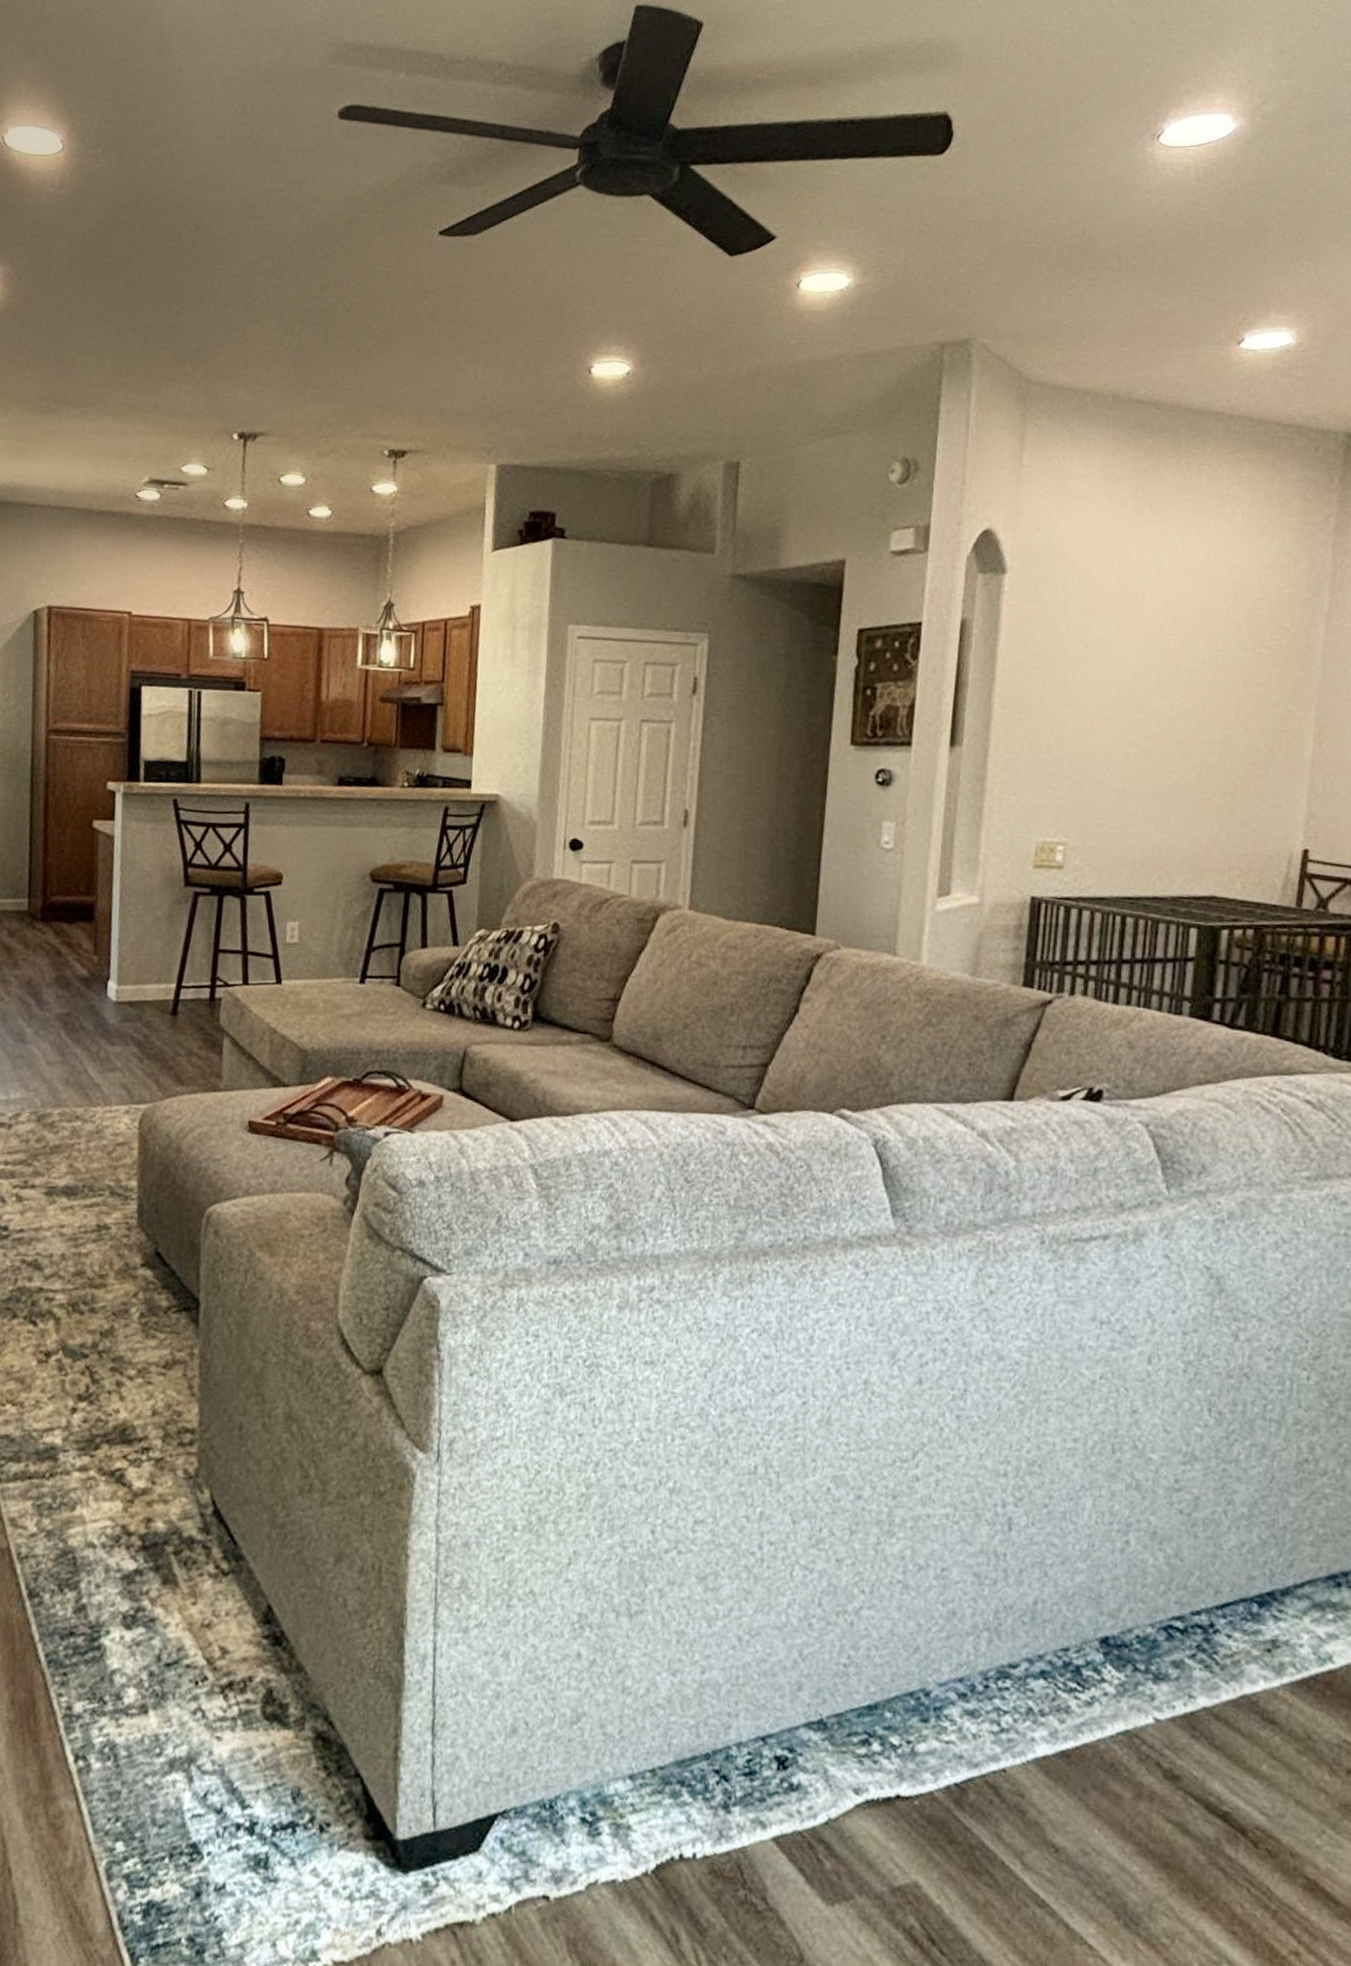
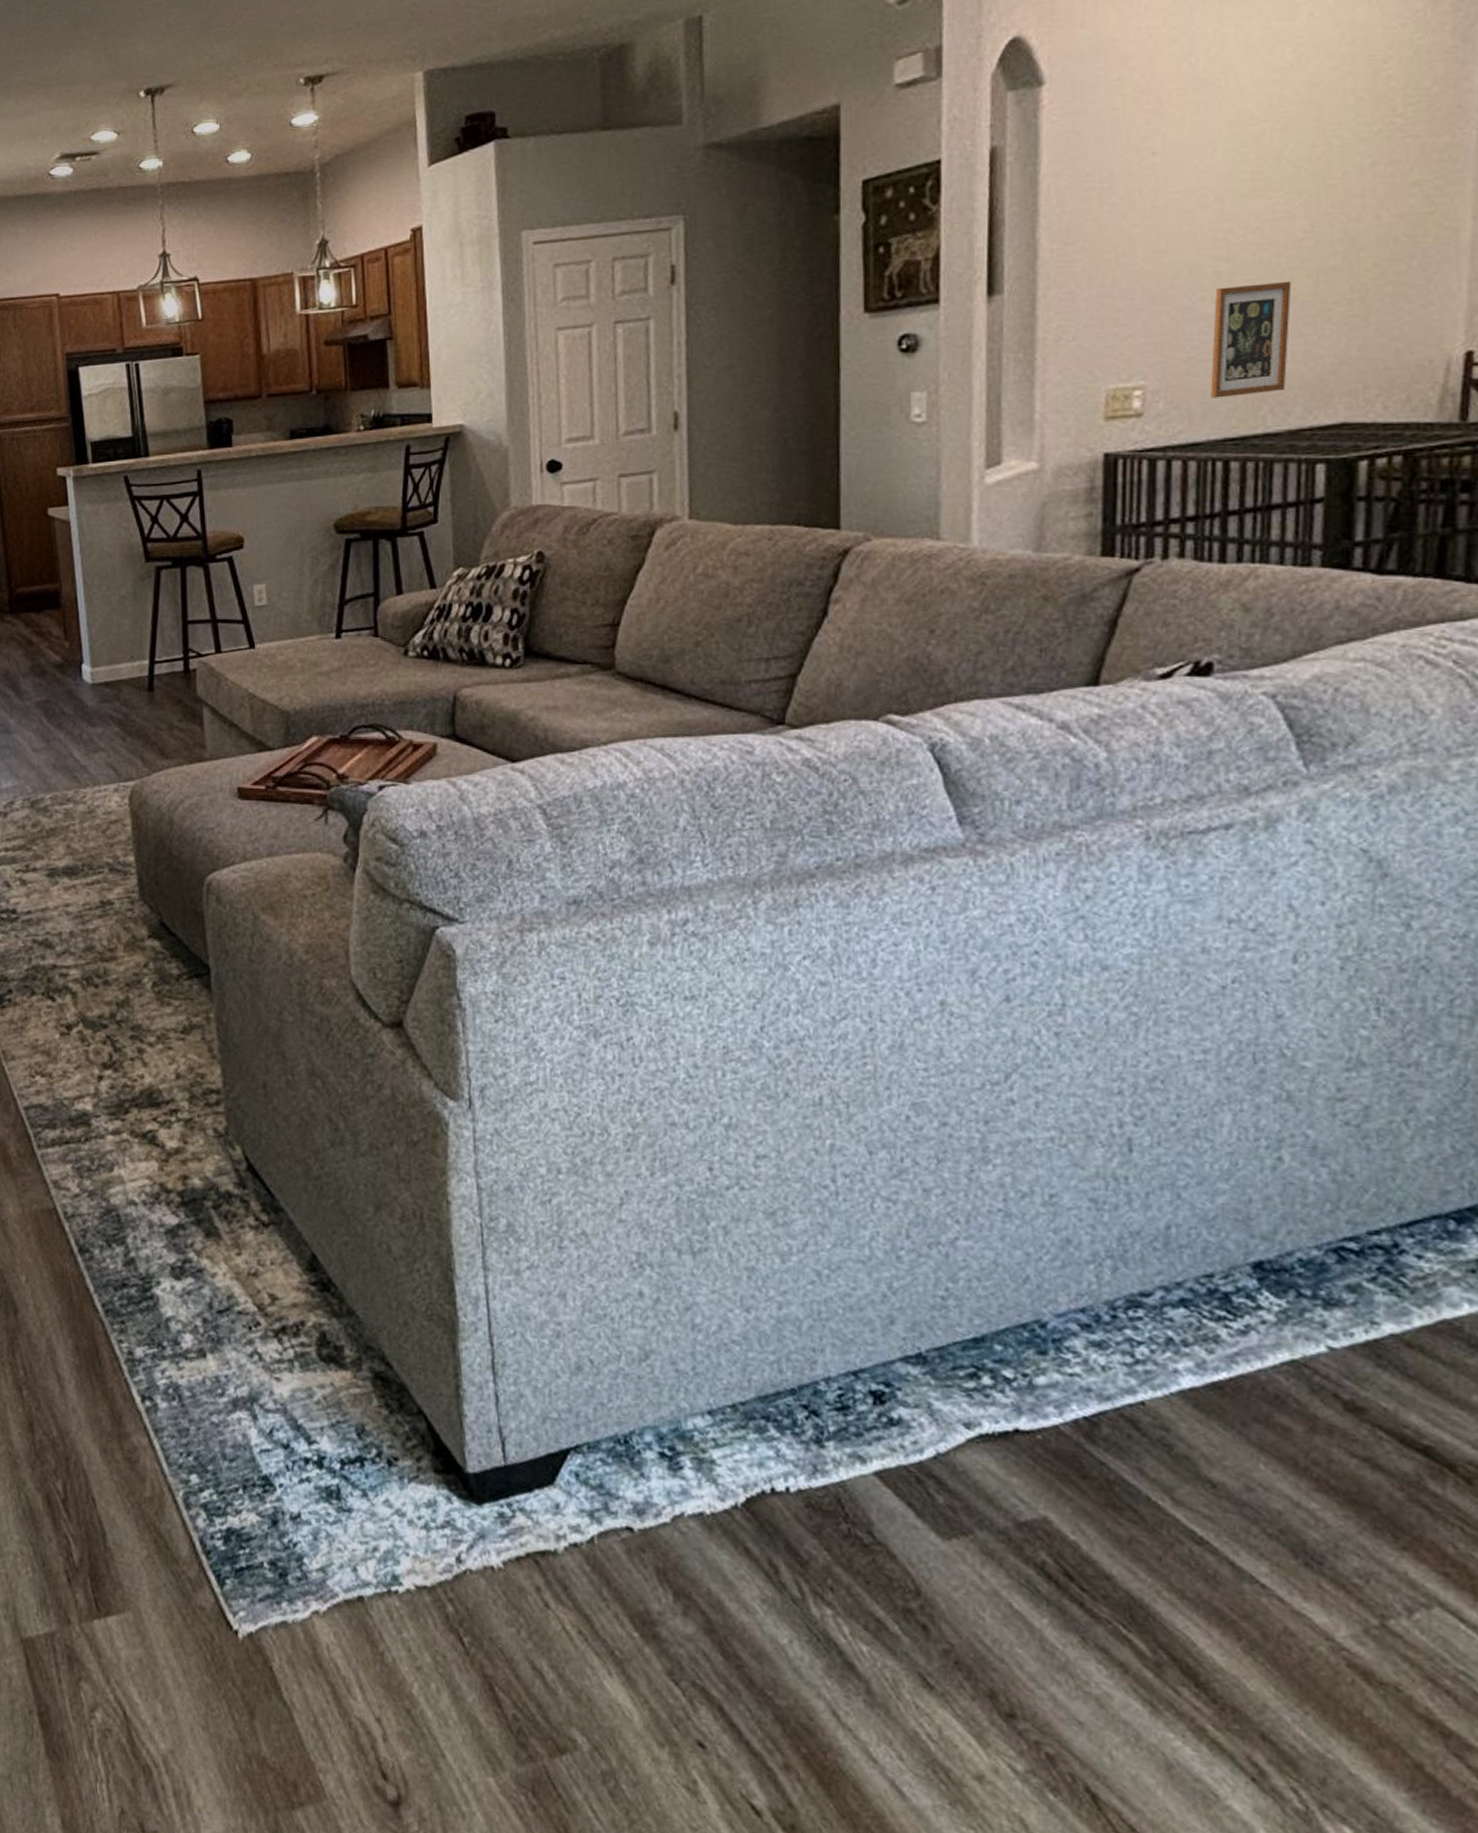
picture frame: none [1116,767,1181,863] -> present [1210,281,1292,398]

